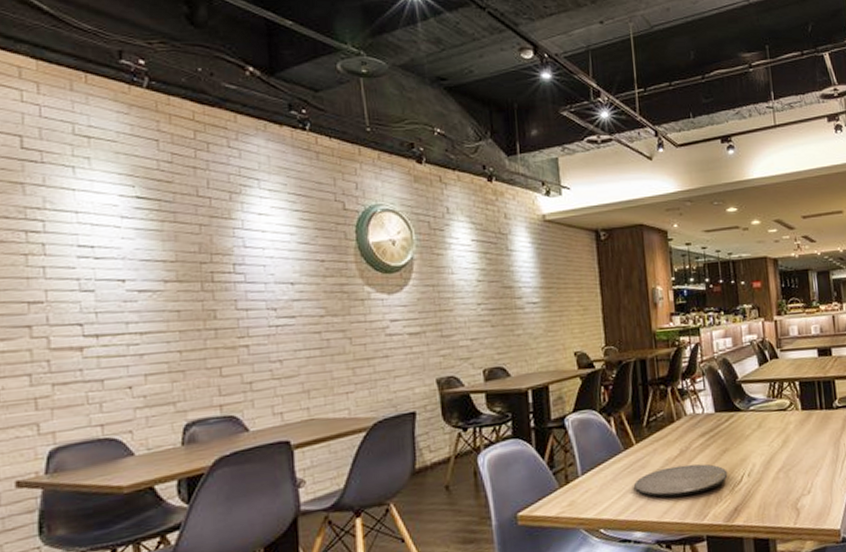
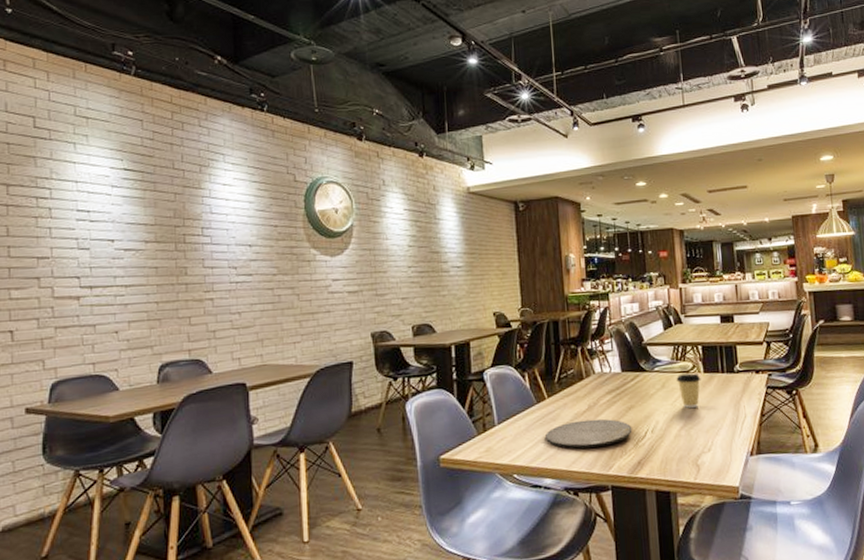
coffee cup: none [773,410,799,449] -> present [676,373,701,408]

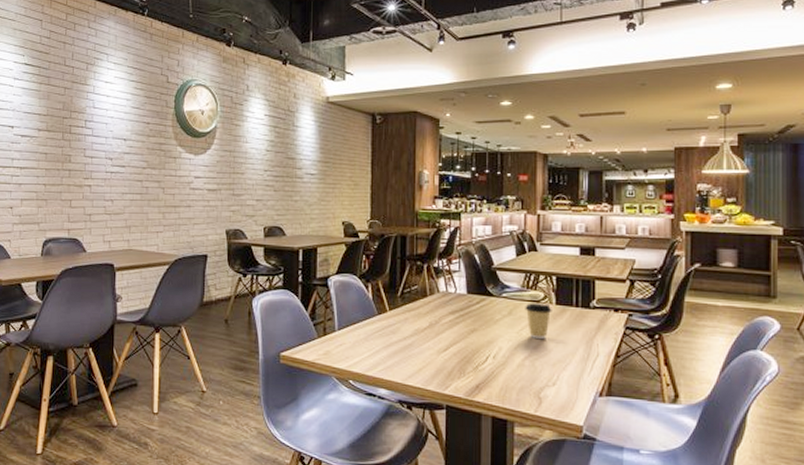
plate: present [545,419,632,449] -> none [384,336,473,365]

